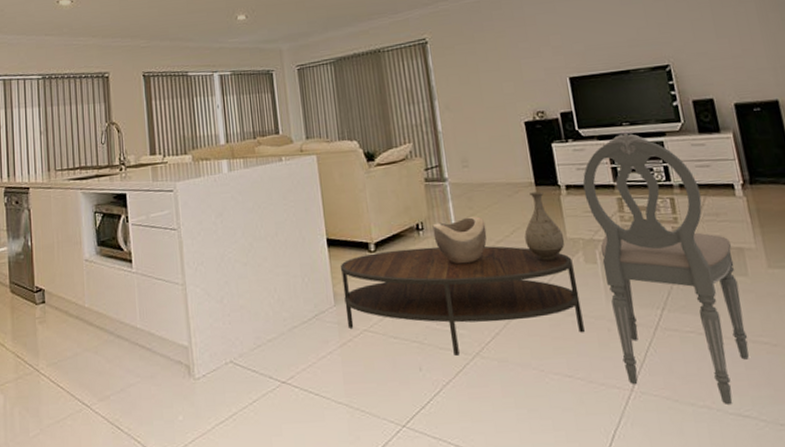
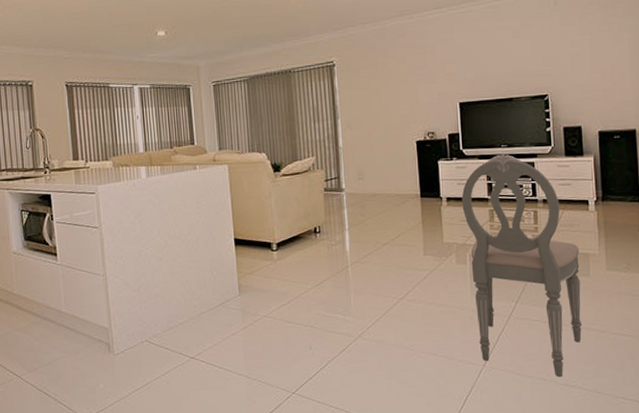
coffee table: present [340,246,585,356] -> none [245,247,450,337]
decorative bowl: present [432,216,487,264] -> none [328,222,375,263]
vase: present [524,191,565,261] -> none [407,202,441,261]

